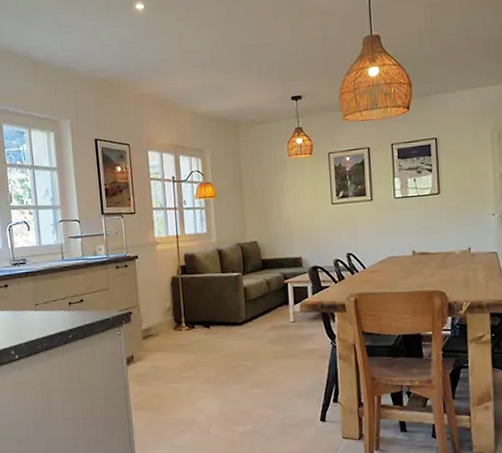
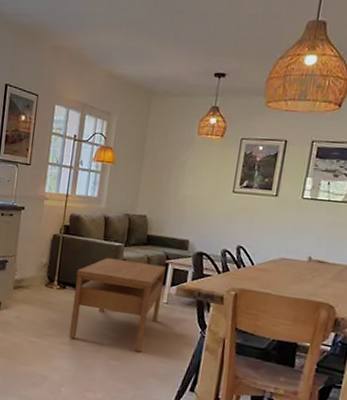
coffee table: none [202,286,289,376] -> present [69,257,166,352]

